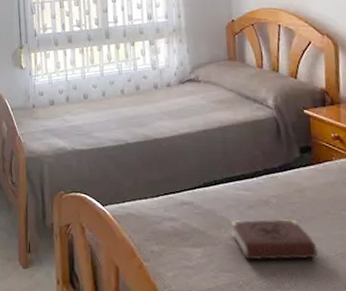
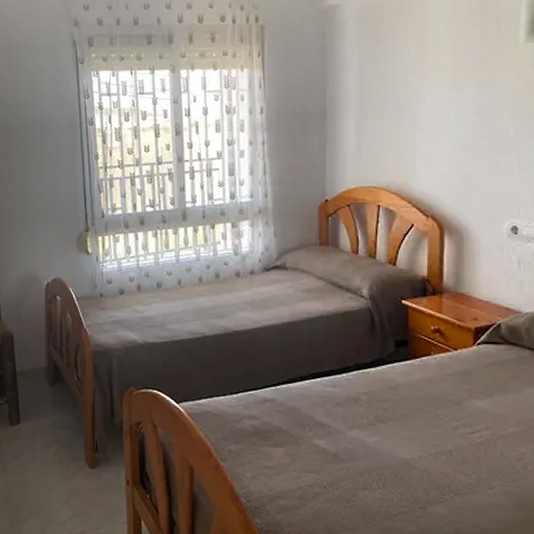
book: present [230,219,318,261] -> none [316,417,409,461]

